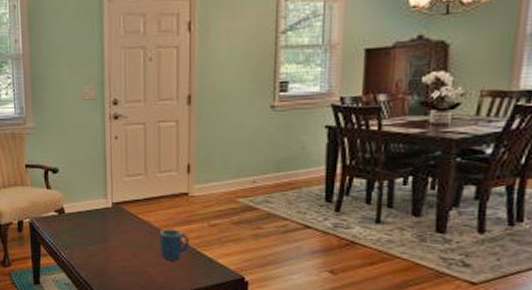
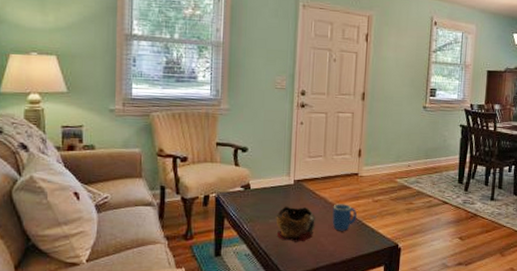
decorative bowl: none [95,232,141,272] -> present [276,206,316,242]

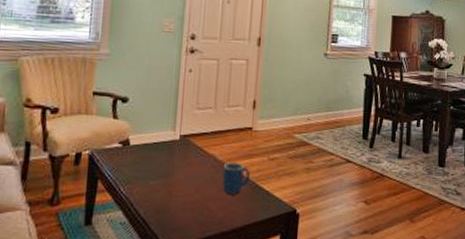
decorative bowl: present [276,206,316,242] -> none [157,165,204,208]

